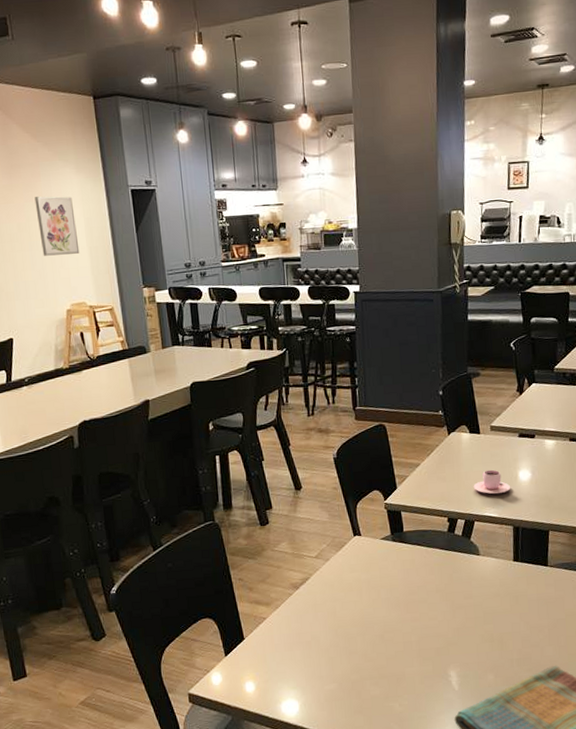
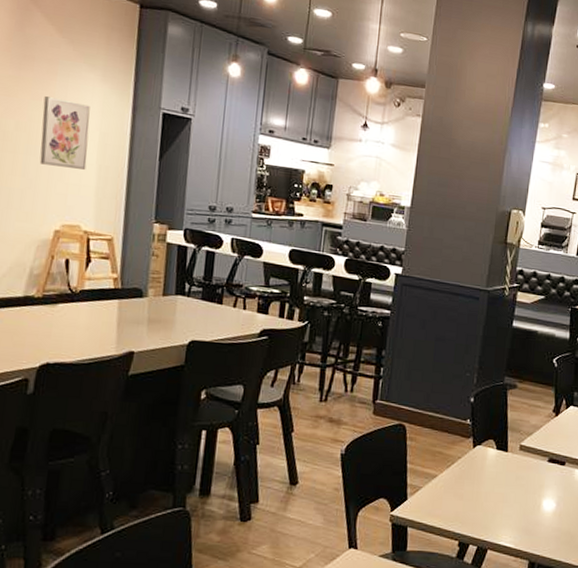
teacup: present [473,469,510,495] -> none [492,493,532,522]

